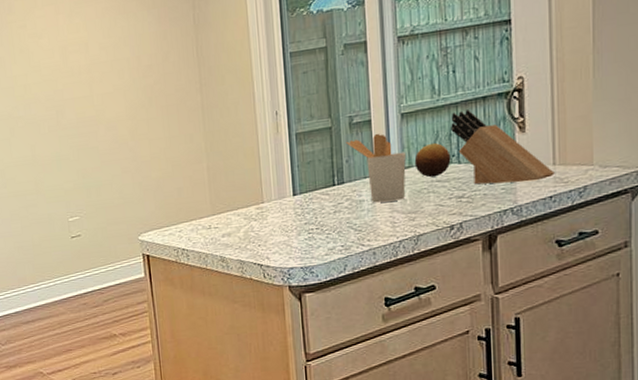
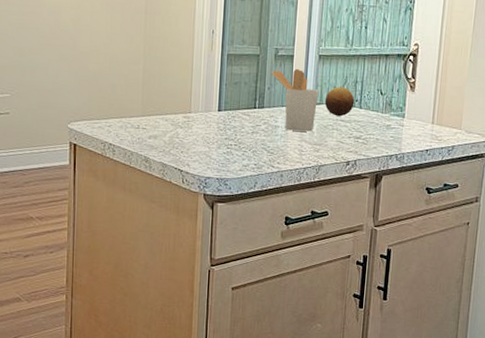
knife block: present [451,110,555,185] -> none [357,63,432,135]

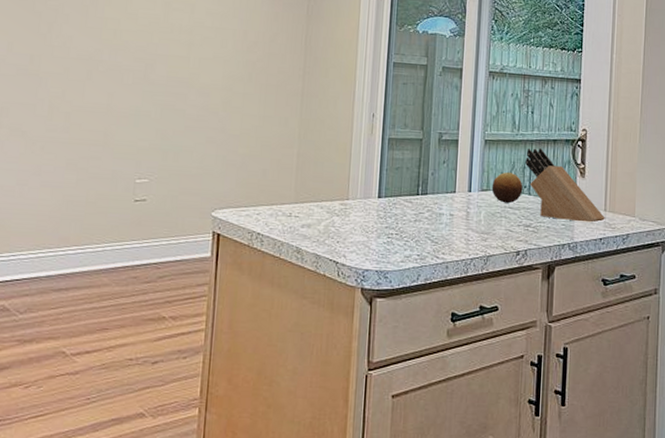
utensil holder: present [270,69,318,132] -> none [434,154,485,220]
knife block: none [357,63,432,135] -> present [525,148,605,223]

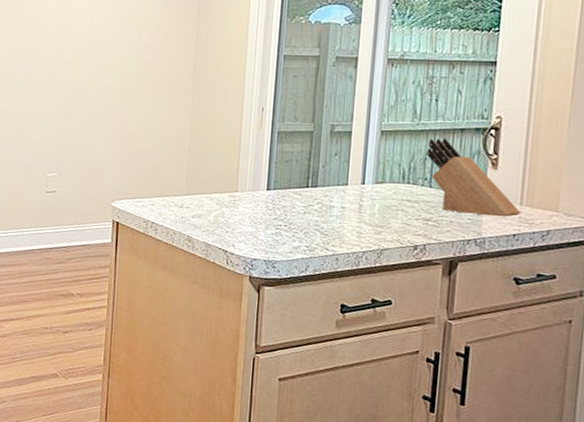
fruit: present [491,171,523,204] -> none [387,163,424,197]

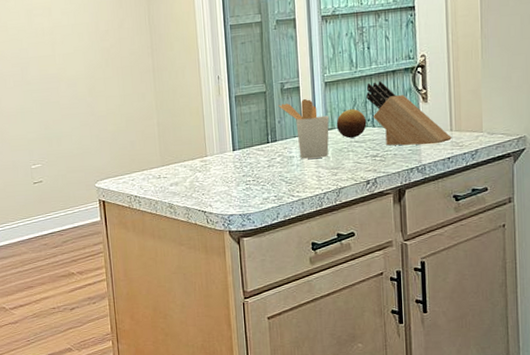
utensil holder: none [325,146,380,213] -> present [278,99,329,159]
fruit: none [387,163,424,197] -> present [336,108,367,139]

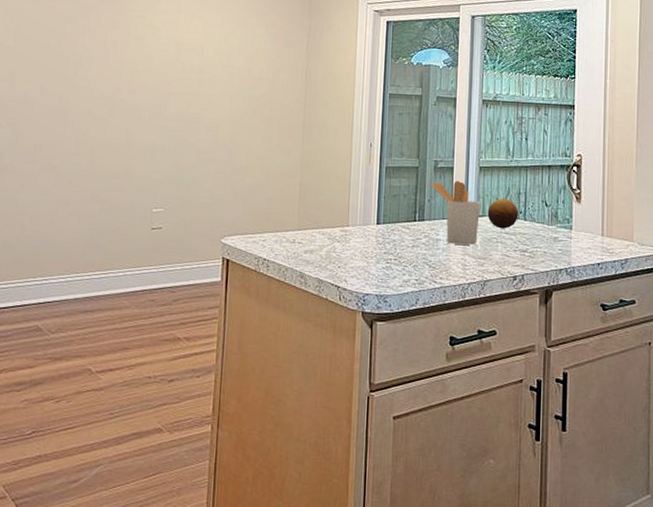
knife block: present [366,81,452,146] -> none [520,174,602,248]

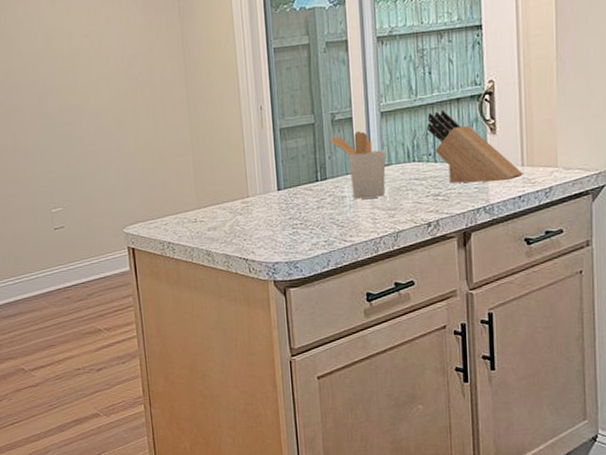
fruit: present [487,197,519,229] -> none [393,141,428,176]
knife block: none [520,174,602,248] -> present [427,110,523,184]

